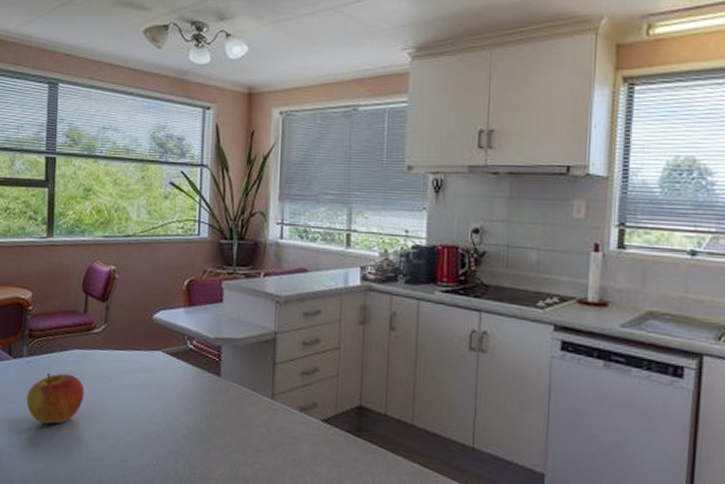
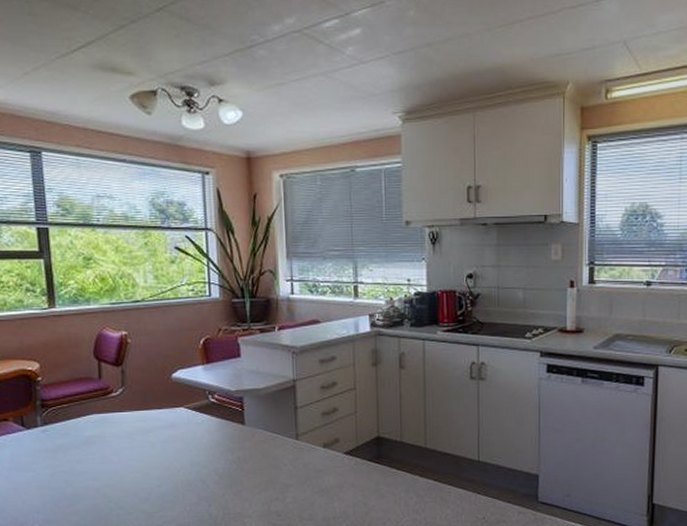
apple: present [27,372,85,424] -> none [47,438,109,488]

